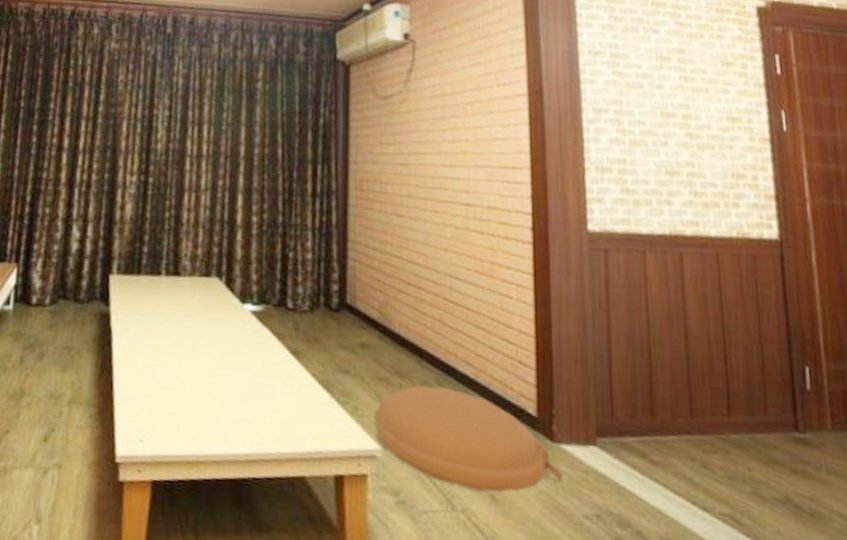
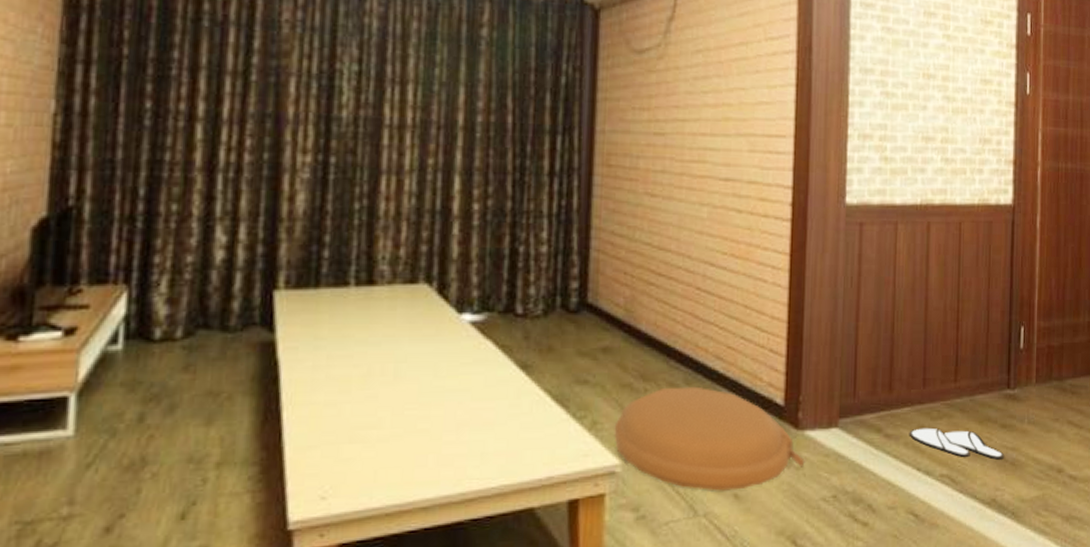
slippers: none [678,459,801,508] -> present [909,427,1005,460]

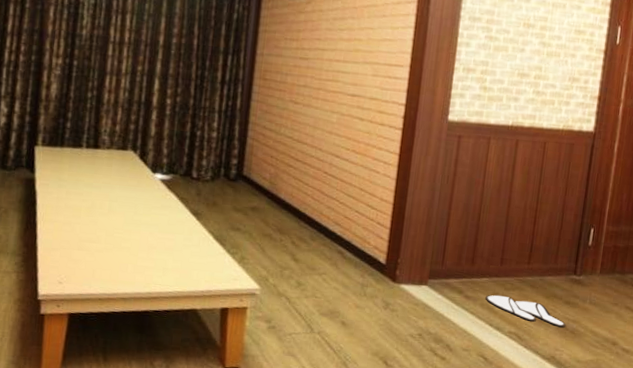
seat cushion: present [614,386,805,491] -> none [256,240,399,320]

